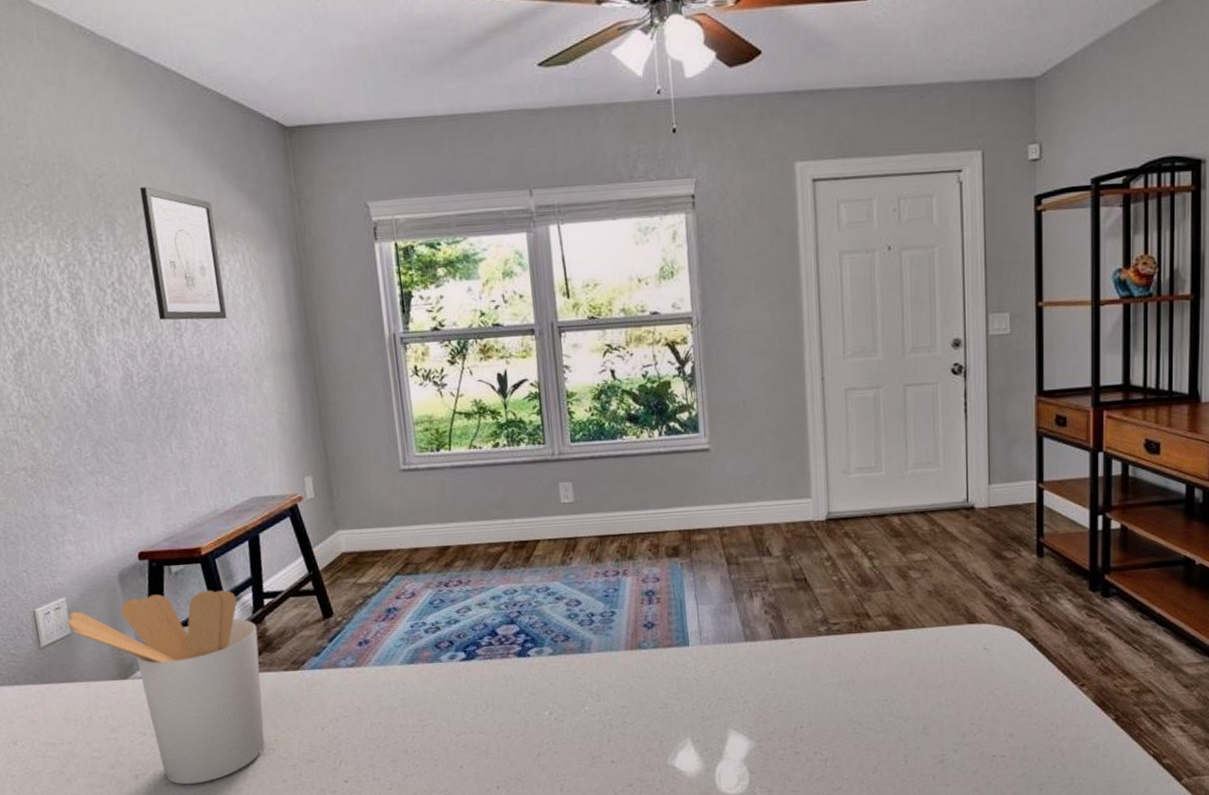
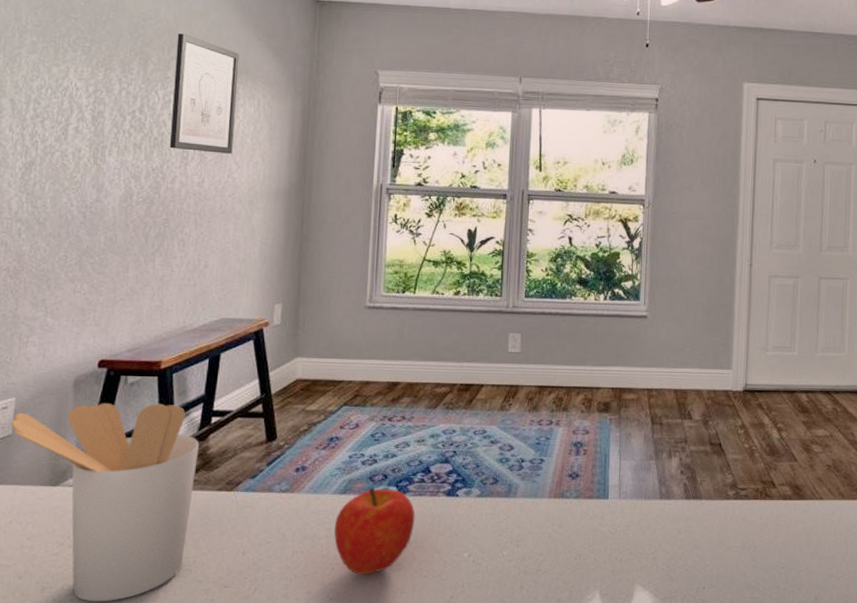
fruit: none [407,654,489,740] -> present [334,487,415,575]

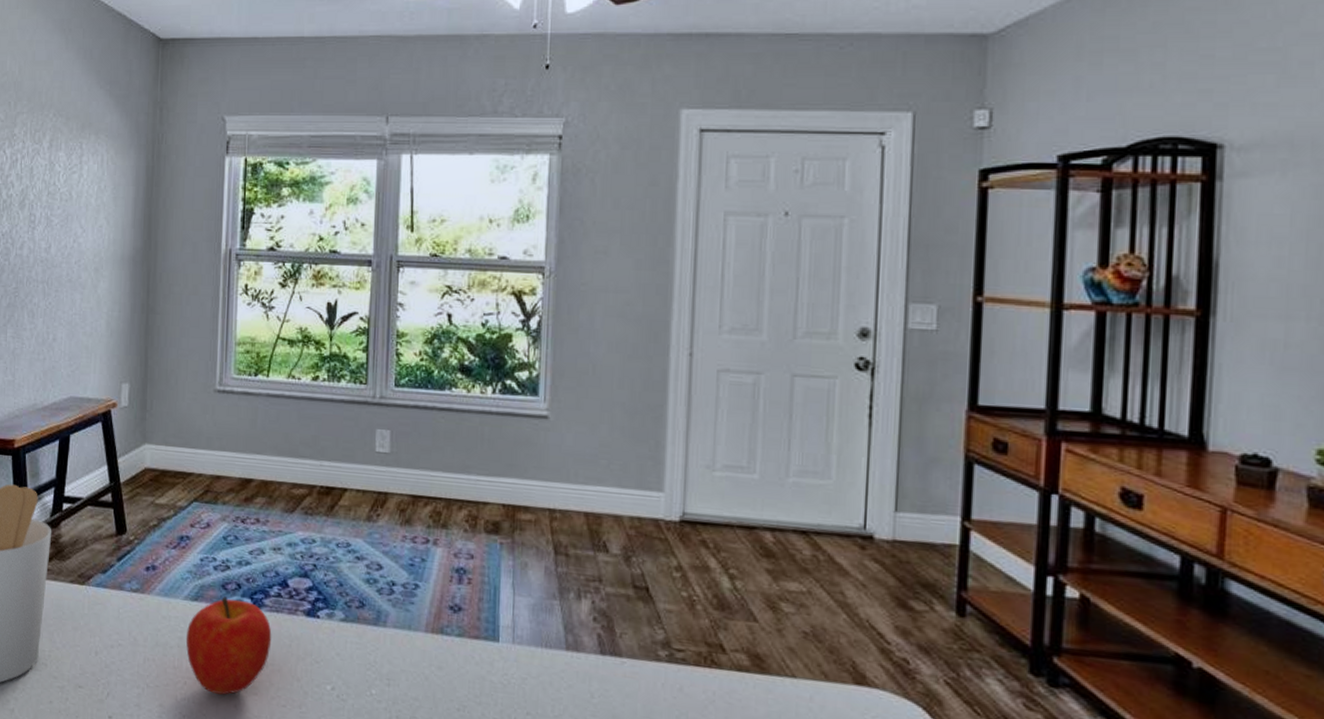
wall art: present [169,33,240,154] -> none [17,86,83,216]

